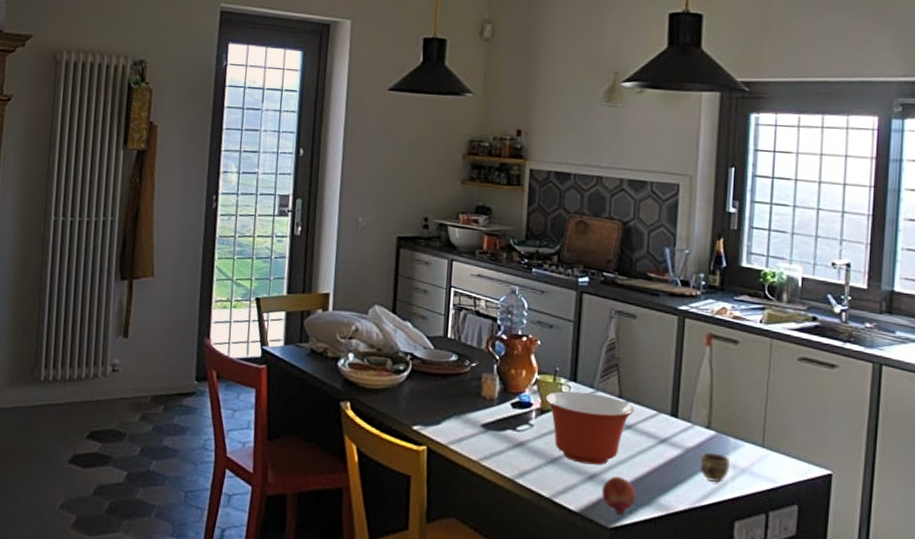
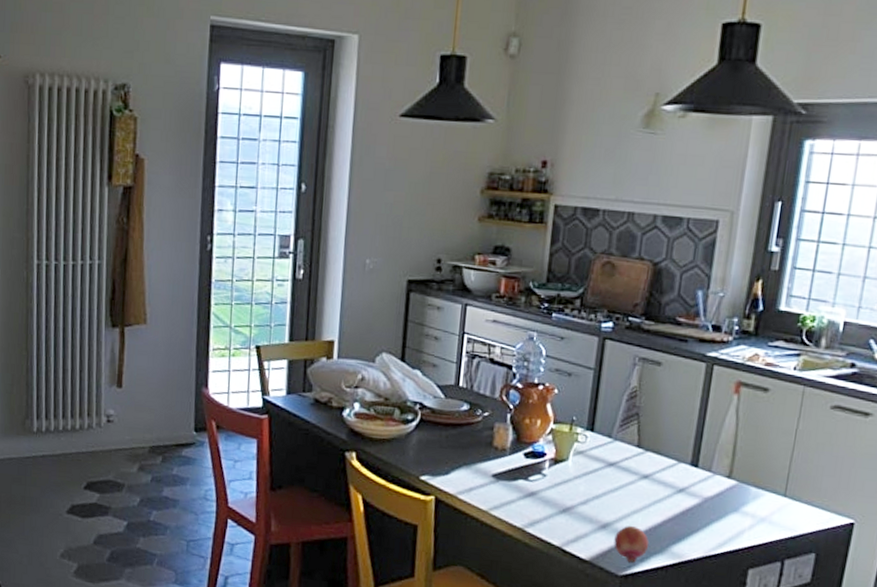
mixing bowl: present [545,391,634,465] -> none [560,440,653,515]
cup: present [700,452,729,483] -> none [717,501,749,532]

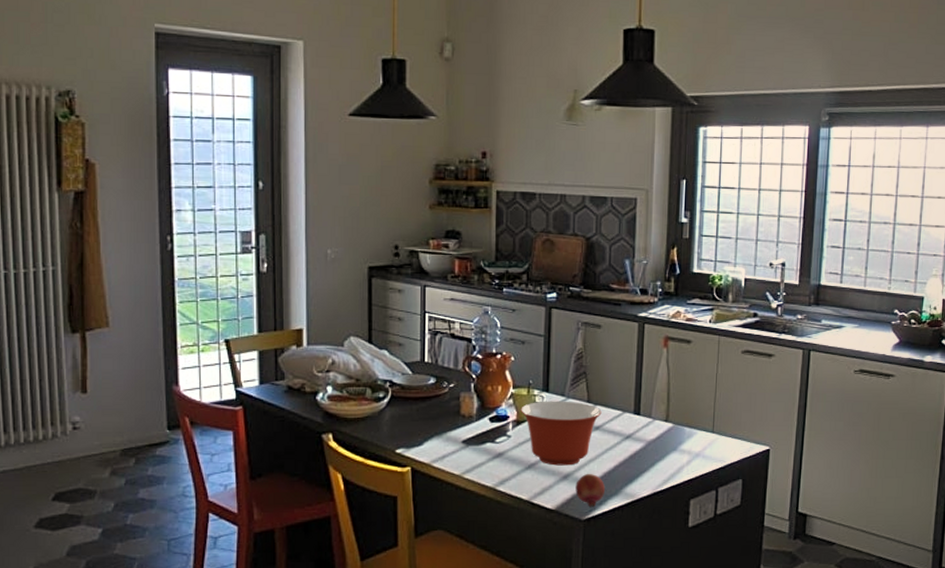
mixing bowl: none [560,440,653,515] -> present [521,401,602,466]

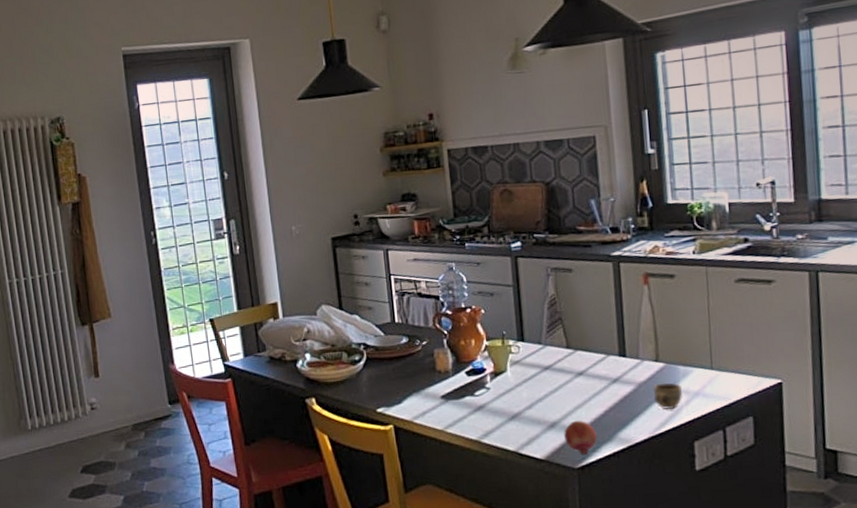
mixing bowl: present [521,401,602,466] -> none [497,348,584,415]
cup: none [660,442,685,469] -> present [652,382,682,410]

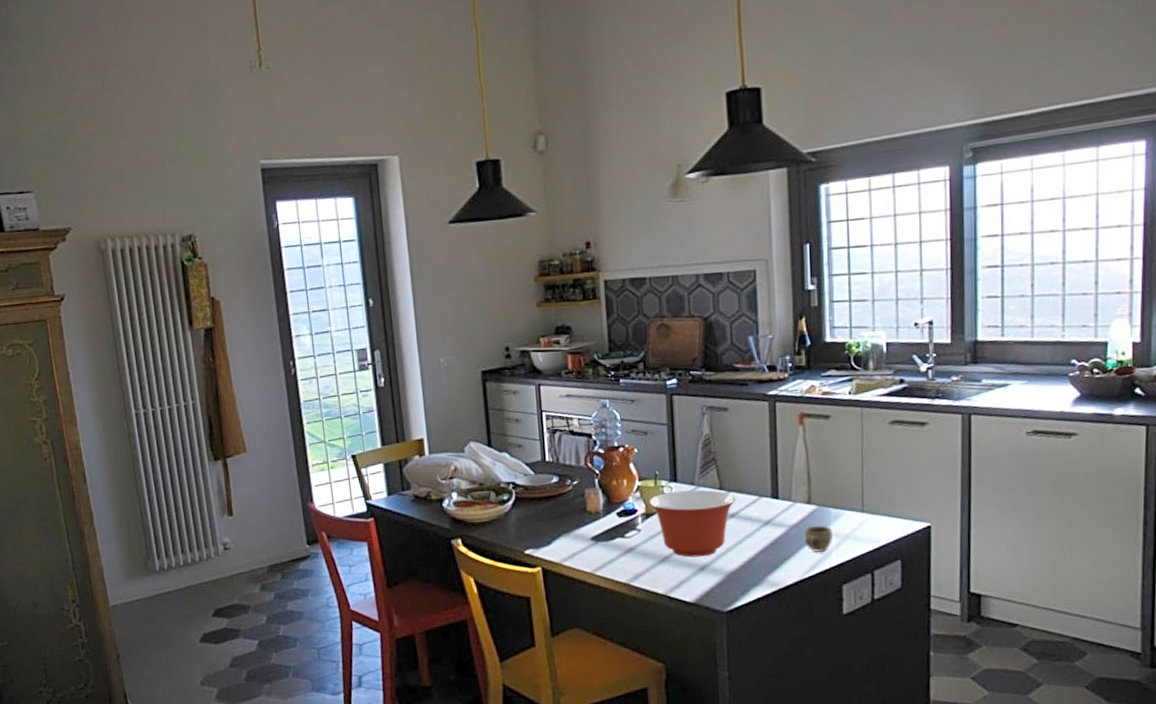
mixing bowl: none [497,348,584,415] -> present [649,489,736,557]
fruit: present [564,421,597,455] -> none [714,564,747,598]

